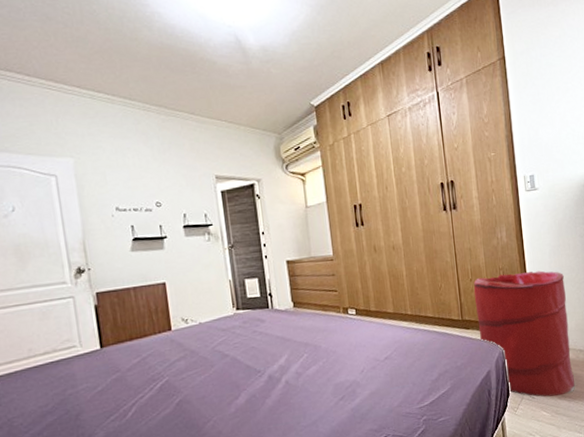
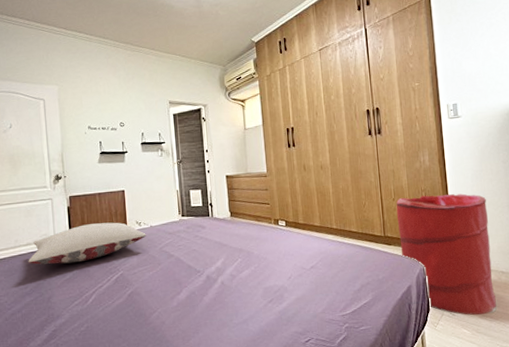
pillow: none [47,320,195,377] -> present [28,222,146,265]

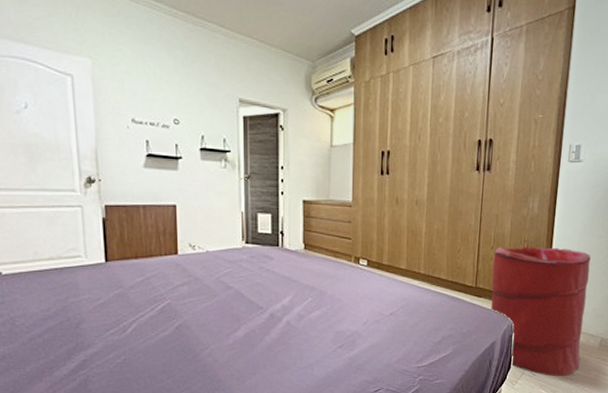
pillow: present [28,222,146,265] -> none [51,241,201,286]

